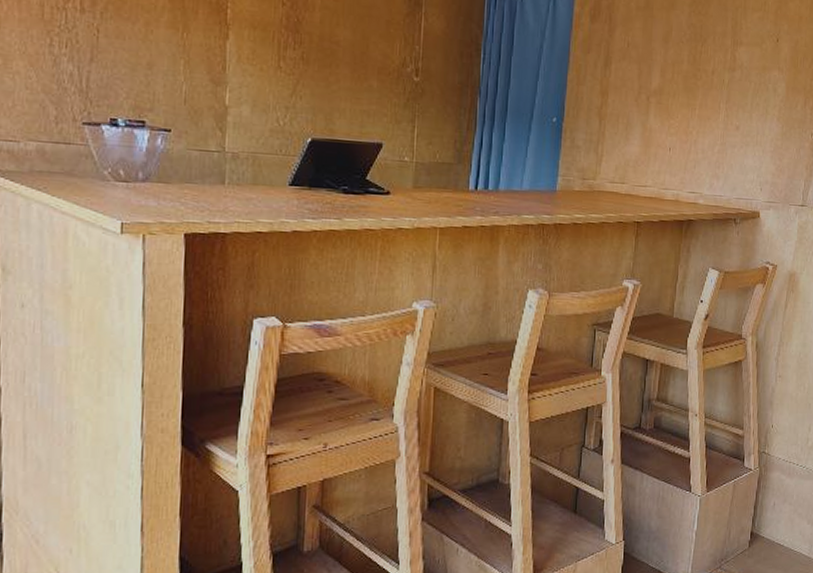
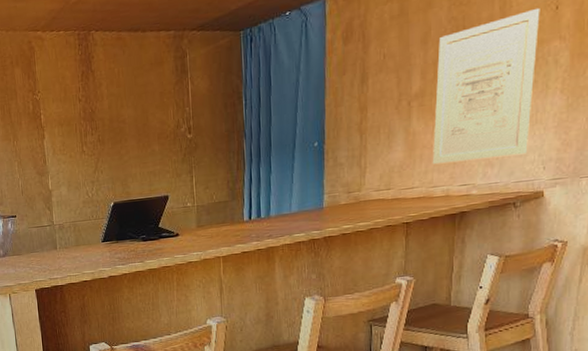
wall art: none [665,36,764,173] -> present [432,7,540,165]

